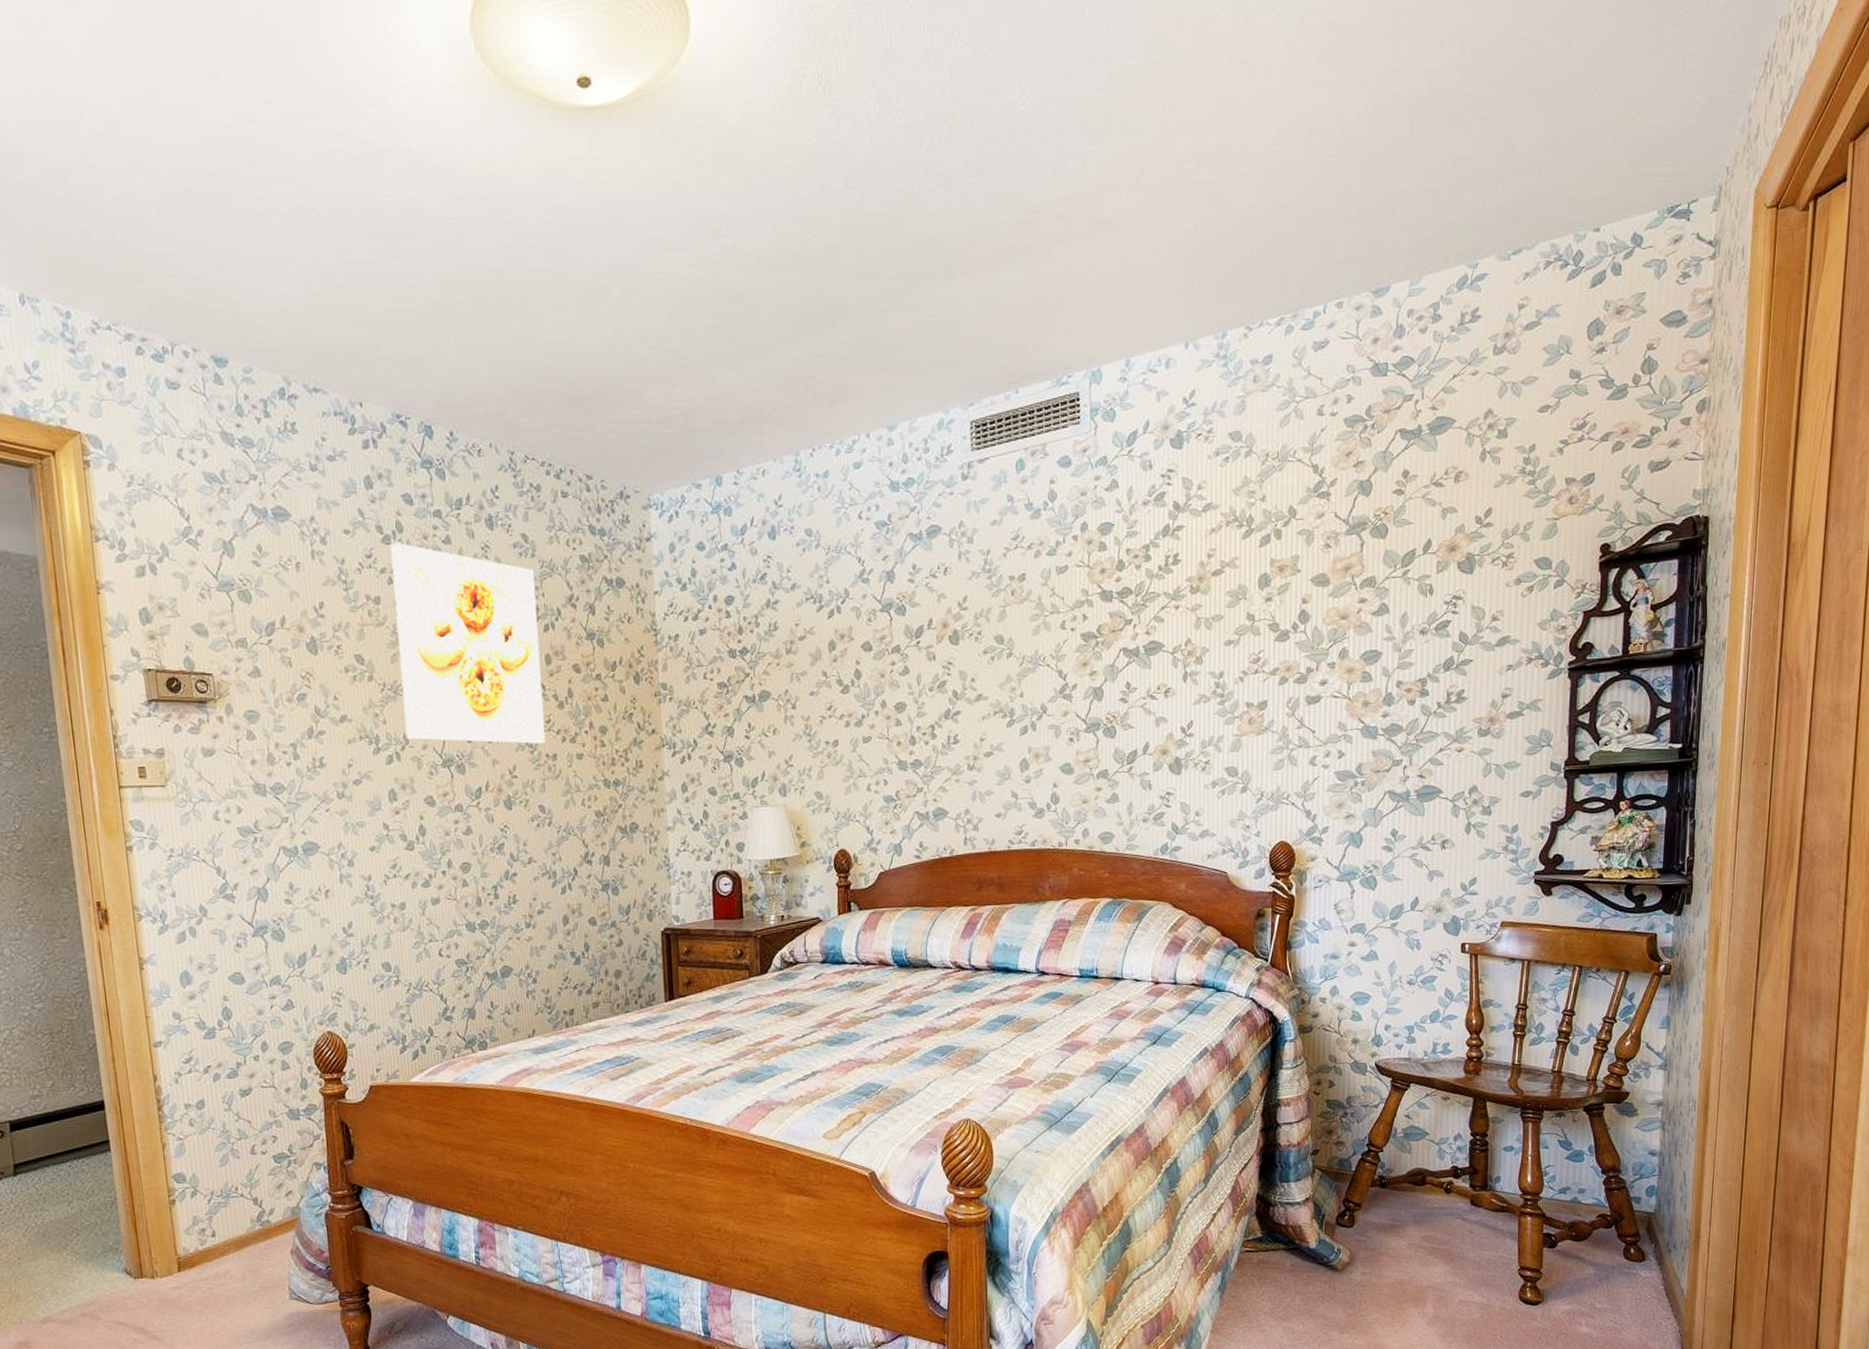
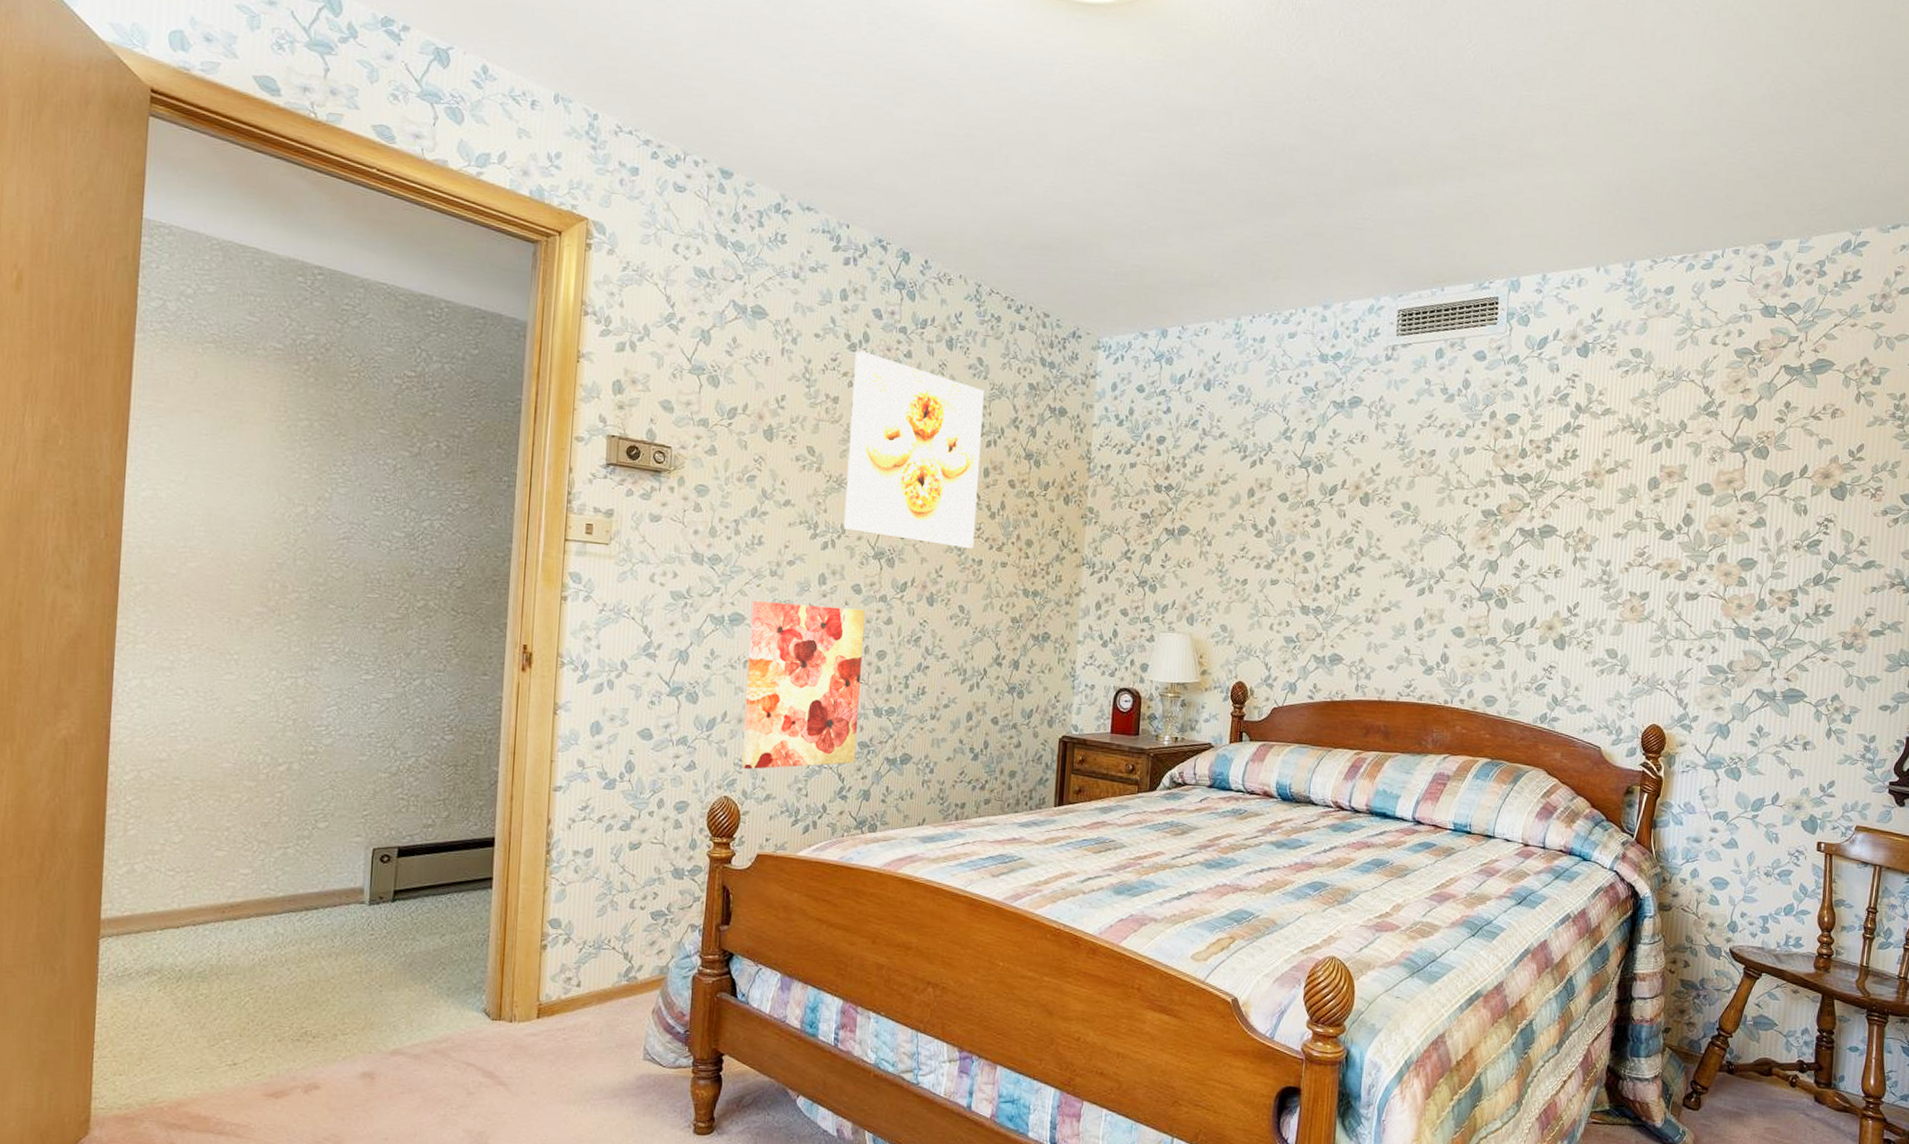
wall art: none [324,822,455,1002] -> present [741,600,866,770]

